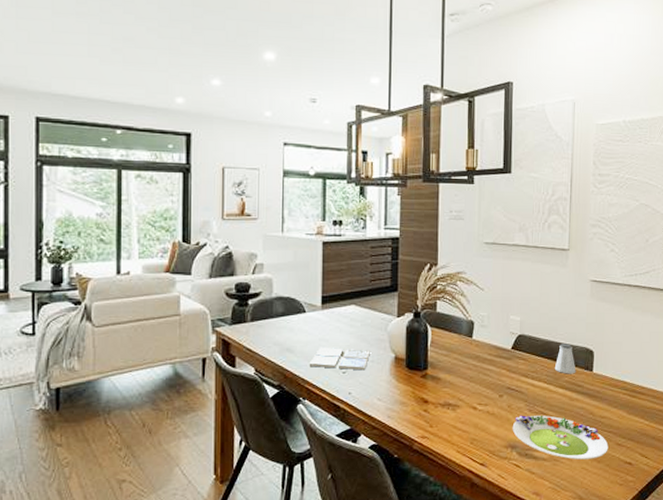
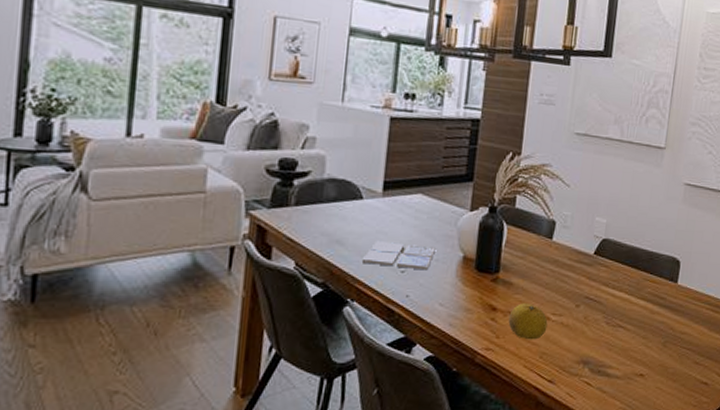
fruit: none [439,395,475,428] -> present [508,303,548,340]
salad plate: present [512,415,608,460] -> none [586,328,686,378]
saltshaker: present [554,344,576,374] -> none [637,251,661,285]

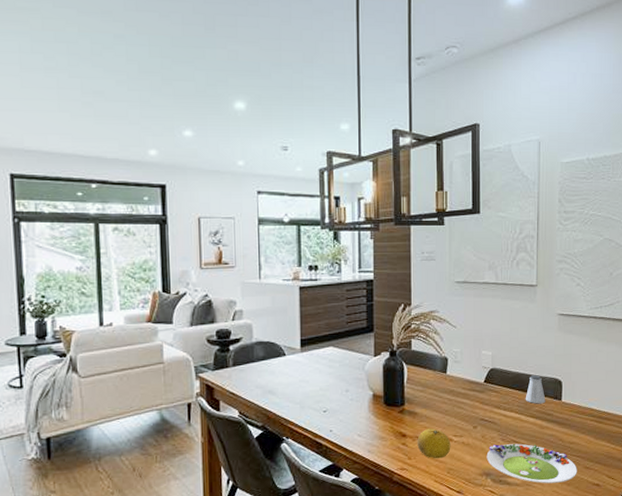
drink coaster: present [361,240,436,271] -> none [290,388,349,409]
salad plate: none [586,328,686,378] -> present [486,443,577,484]
saltshaker: none [637,251,661,285] -> present [525,375,546,404]

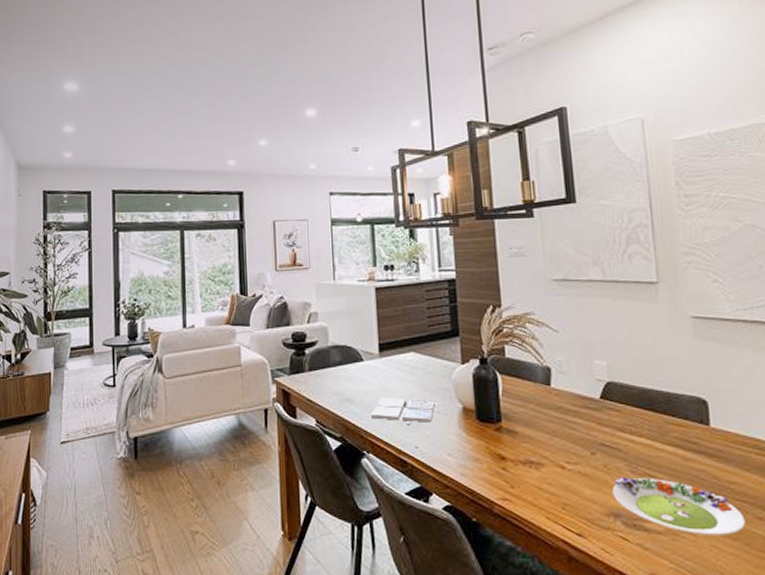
drink coaster: none [290,388,349,409] -> present [370,397,435,423]
fruit: present [417,428,451,459] -> none [520,452,564,490]
saltshaker: present [525,375,546,404] -> none [657,392,687,429]

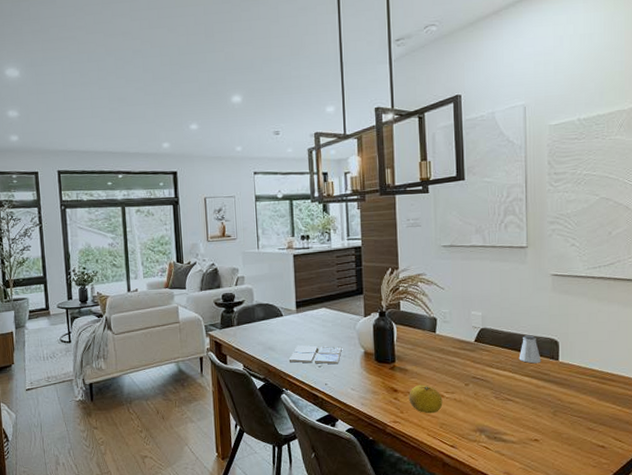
fruit: none [520,452,564,490] -> present [409,385,443,414]
salad plate: present [612,477,746,535] -> none [479,402,579,443]
saltshaker: none [657,392,687,429] -> present [519,335,541,364]

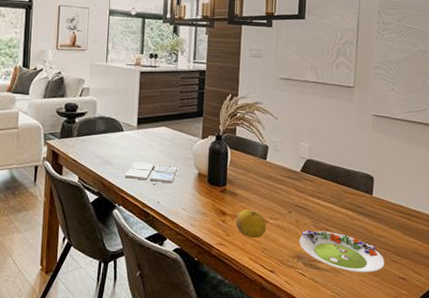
salad plate: none [479,402,579,443] -> present [299,230,385,273]
saltshaker: present [519,335,541,364] -> none [338,169,358,197]

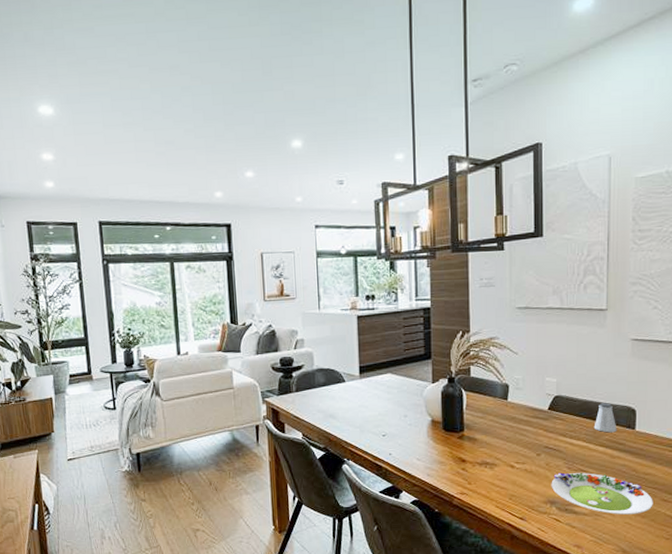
drink coaster: present [124,161,177,184] -> none [351,412,408,434]
fruit: present [235,209,267,238] -> none [477,455,513,485]
saltshaker: none [338,169,358,197] -> present [593,403,617,433]

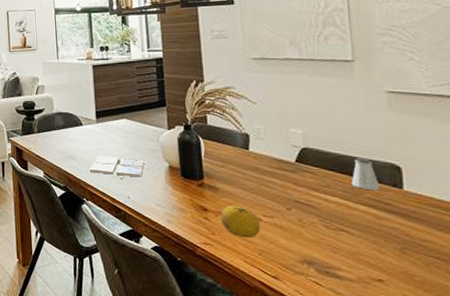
drink coaster: none [351,412,408,434] -> present [89,155,145,178]
fruit: none [477,455,513,485] -> present [220,205,261,238]
salad plate: present [551,472,653,515] -> none [306,230,438,287]

